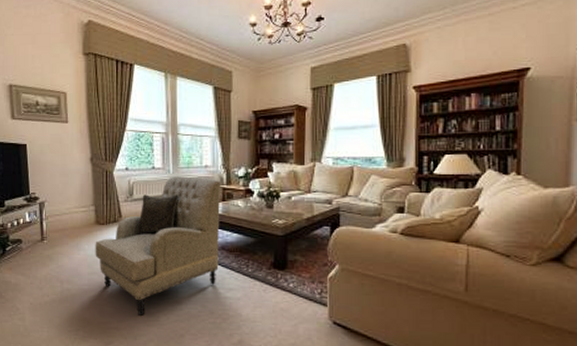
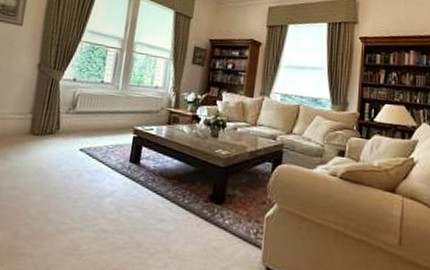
armchair: present [95,176,221,316] -> none [22,93,169,243]

